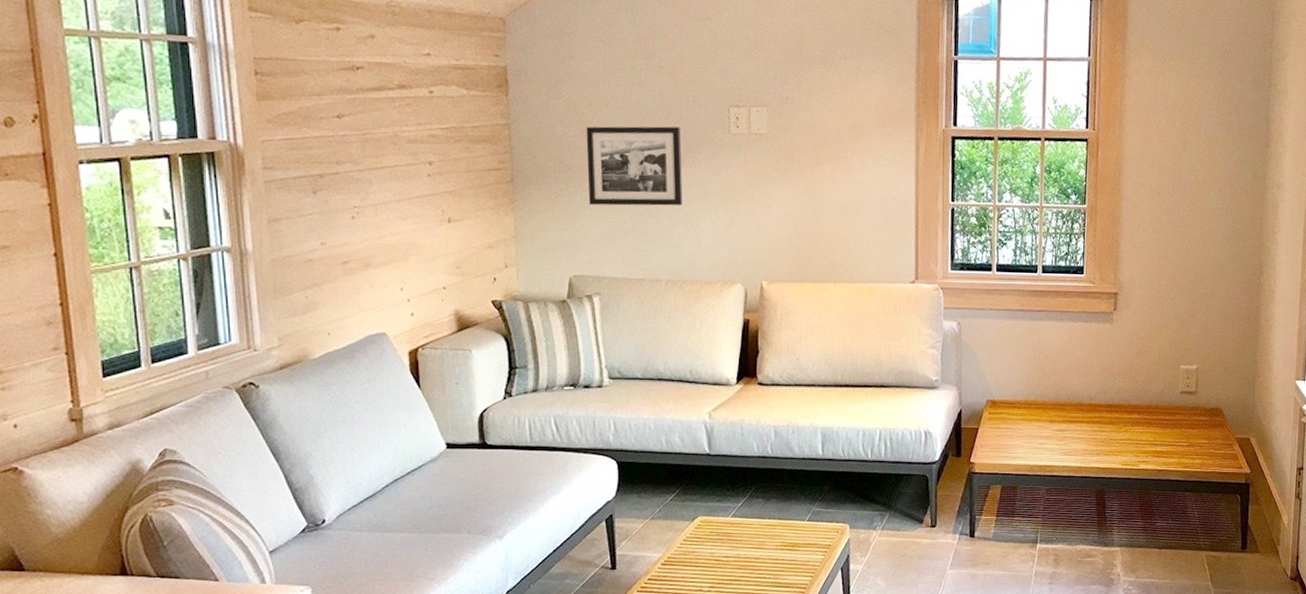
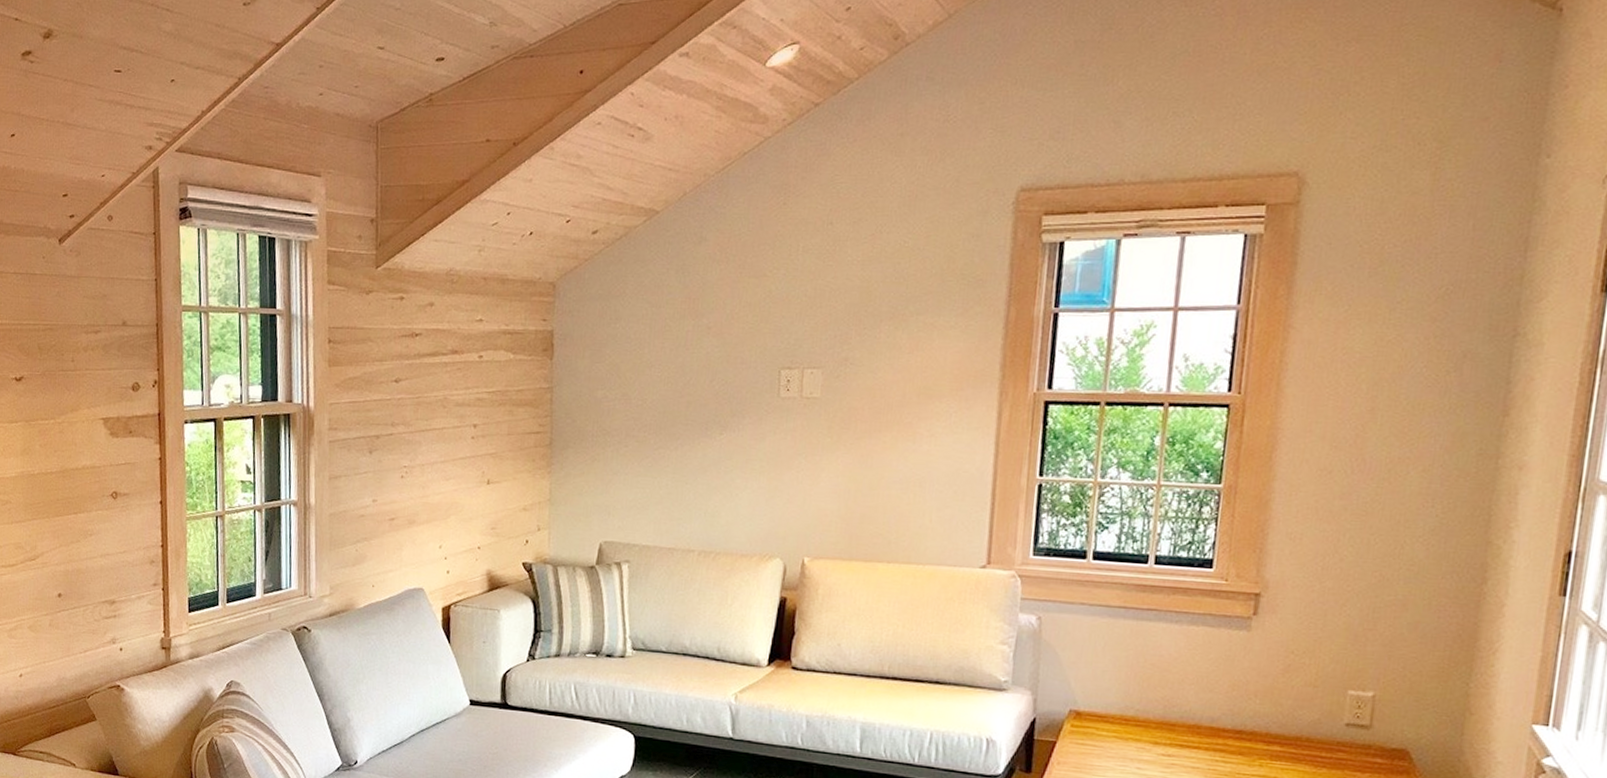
picture frame: present [586,126,683,206] -> none [624,389,726,474]

